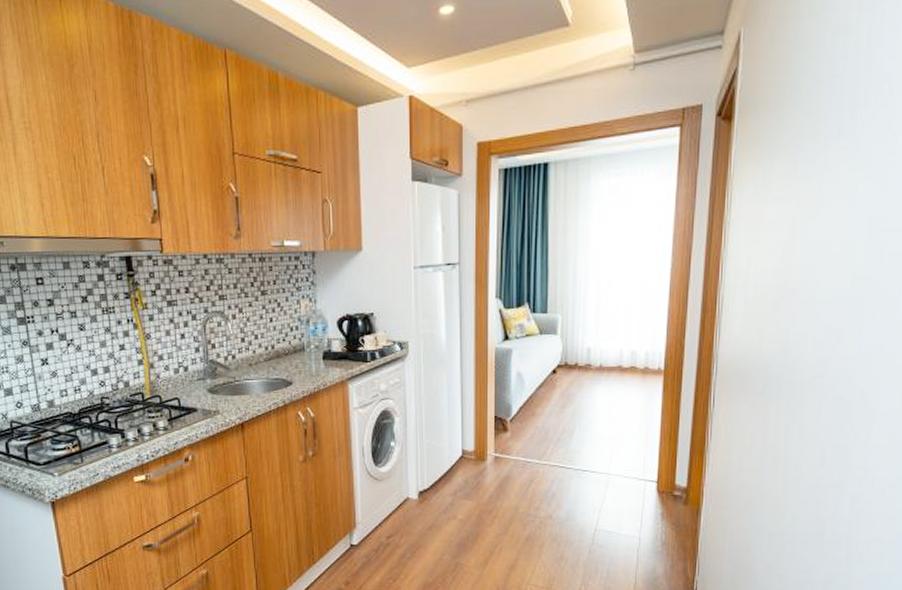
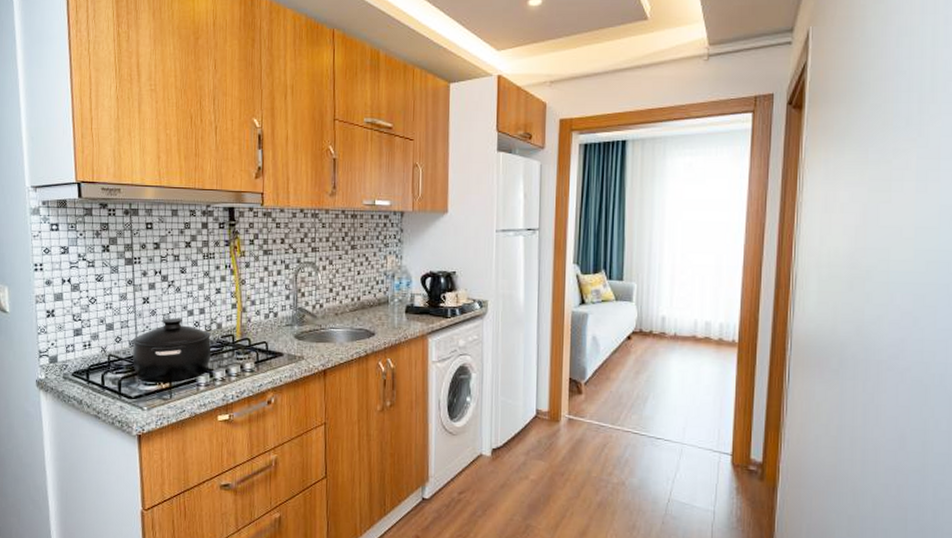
saucepan: none [33,379,121,449] -> present [131,318,211,384]

